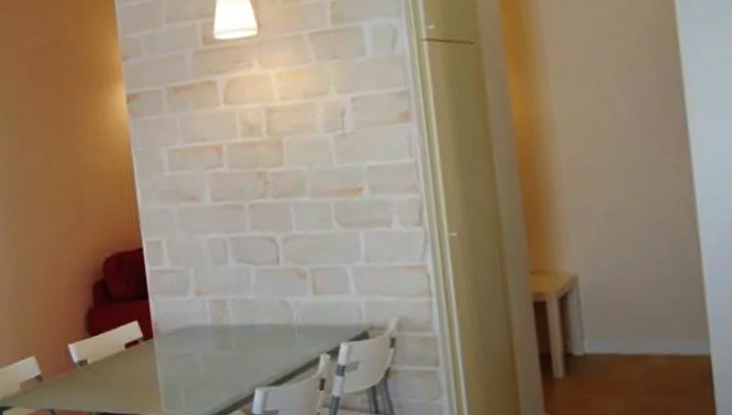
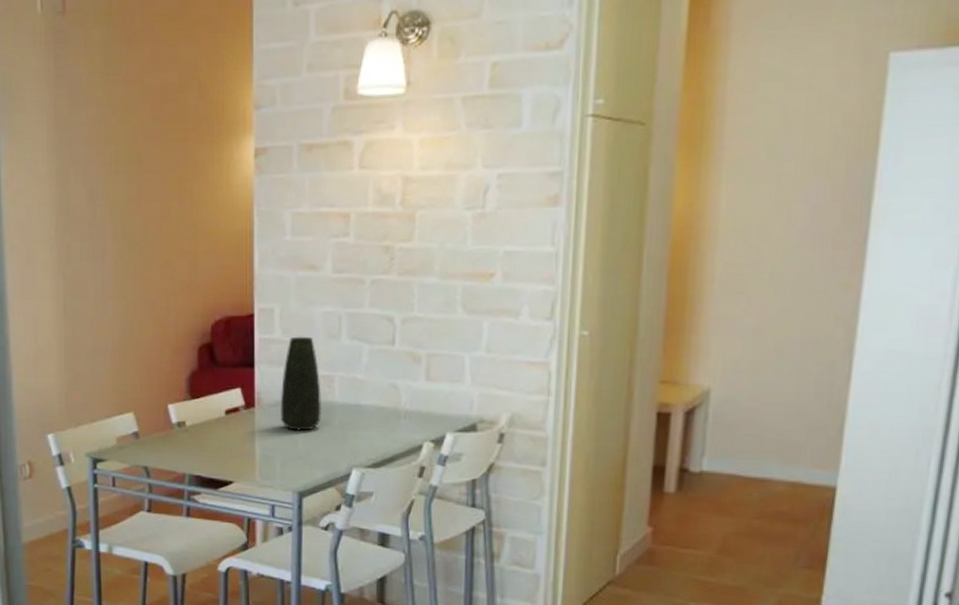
vase: none [176,264,219,358] -> present [281,336,322,432]

